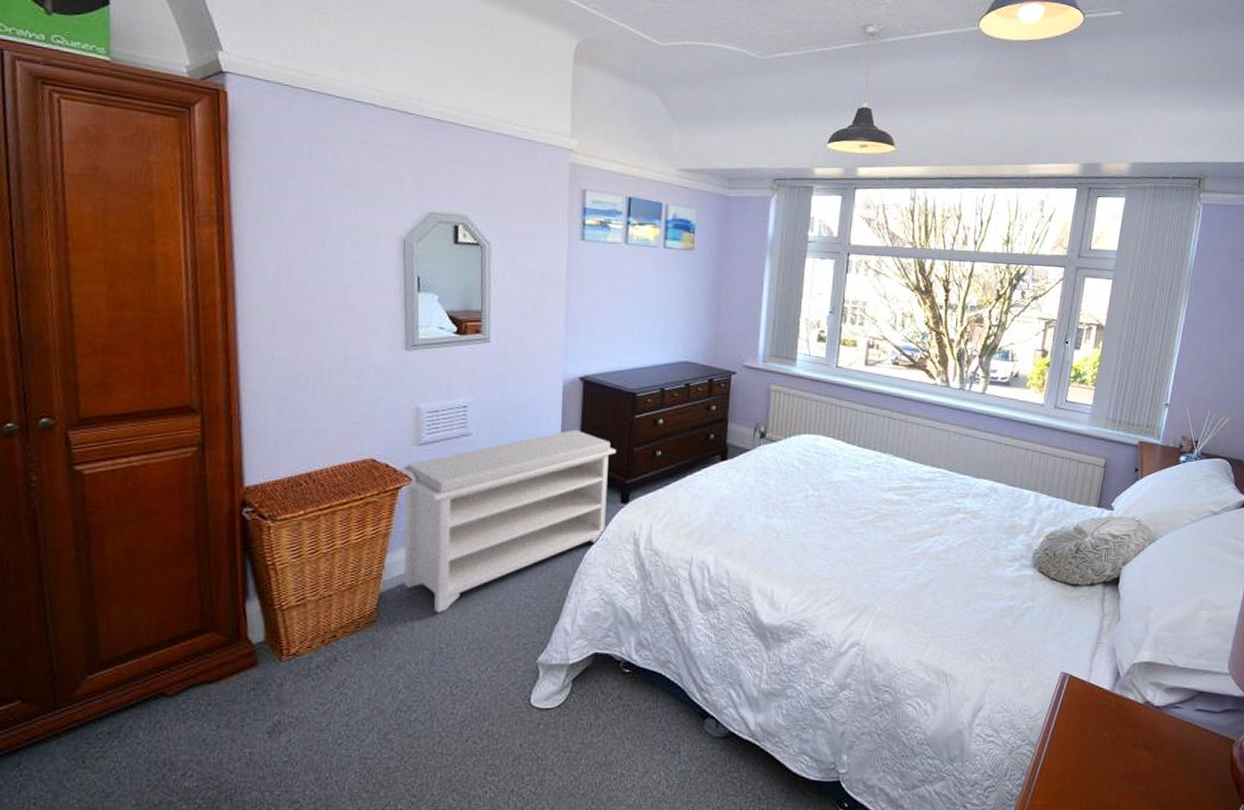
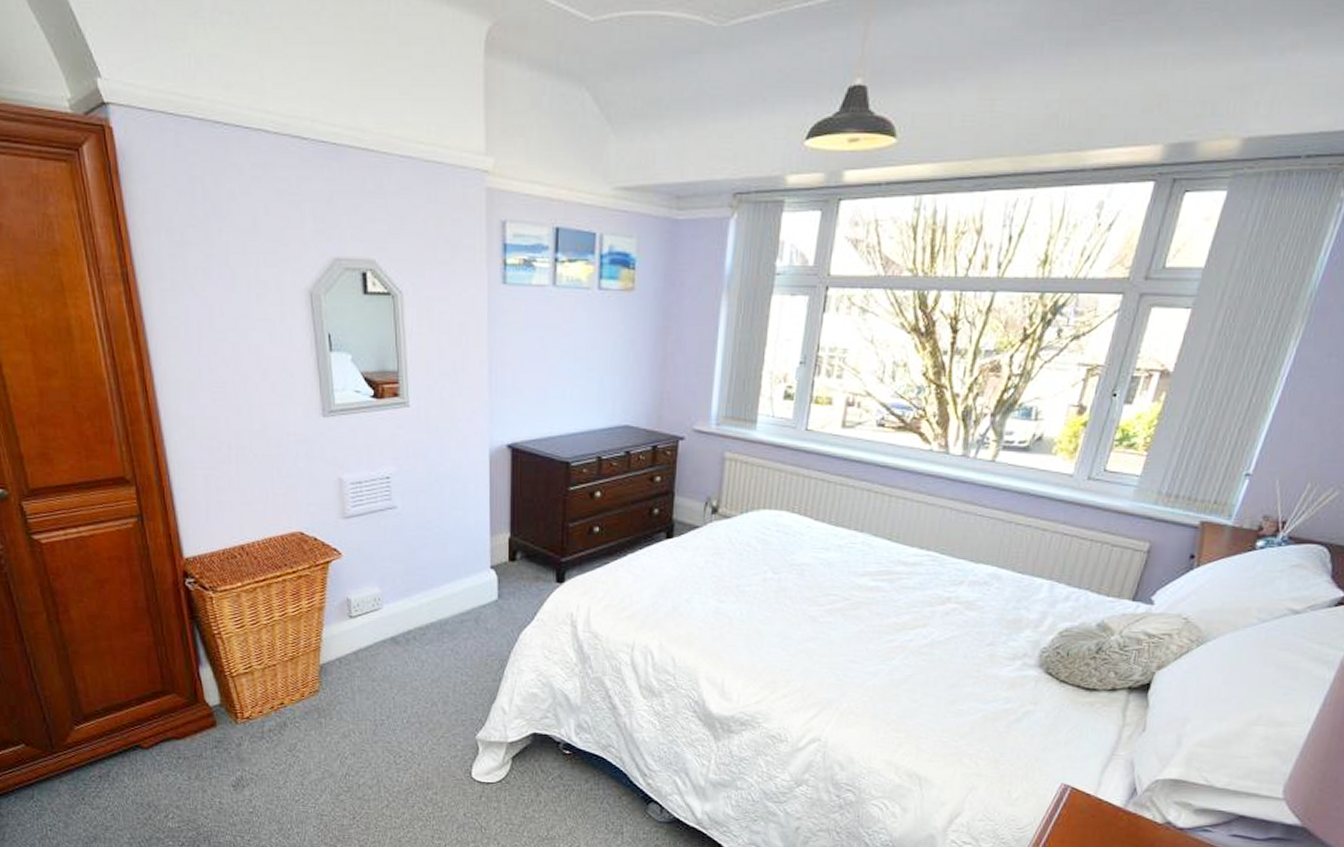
bench: present [398,429,617,613] -> none [327,502,551,686]

